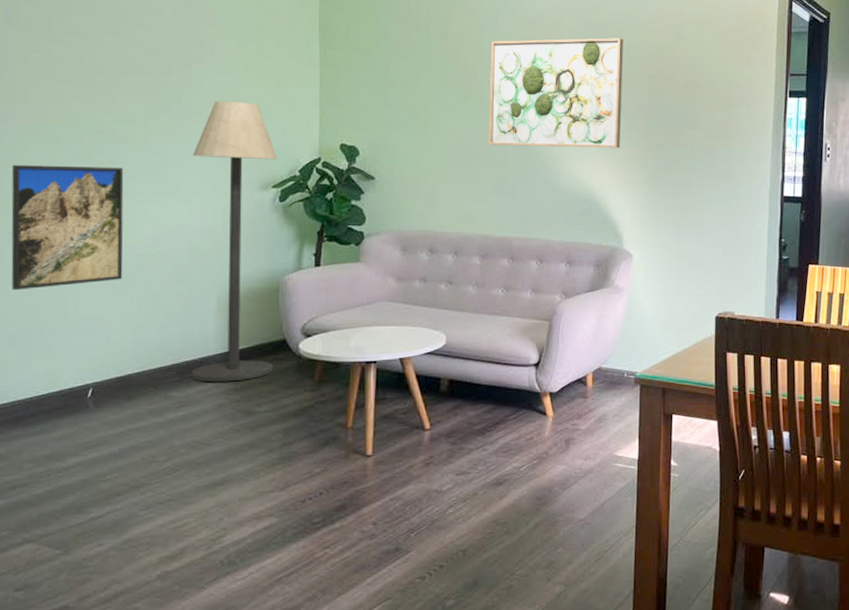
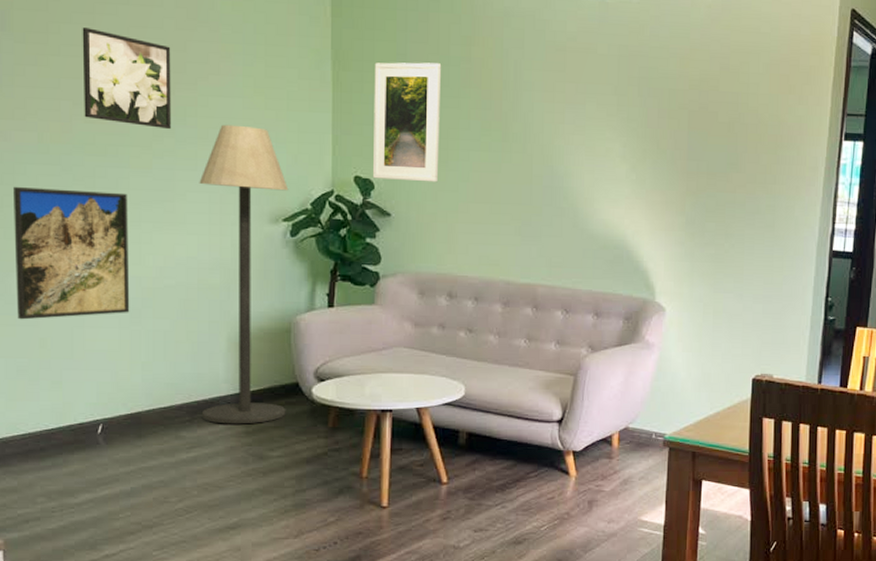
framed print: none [83,16,168,106] -> present [82,26,171,129]
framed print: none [358,40,422,147] -> present [373,62,442,183]
wall art: present [489,38,623,148] -> none [513,66,663,191]

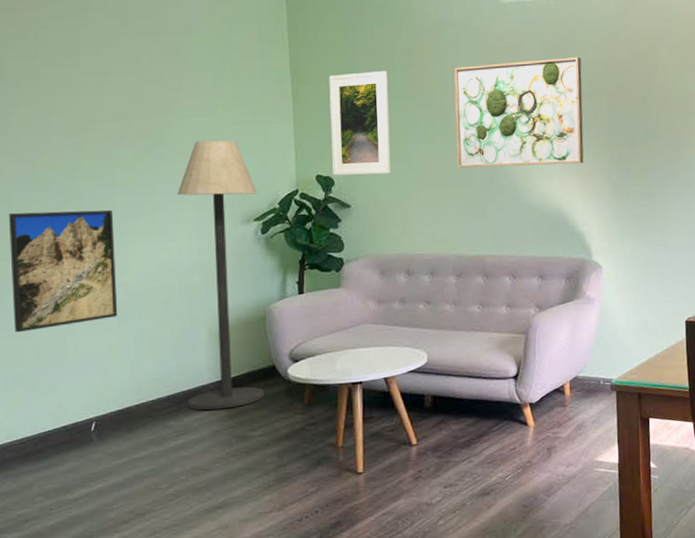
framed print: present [82,26,171,129] -> none [68,68,150,150]
wall art: none [513,66,663,191] -> present [454,57,584,168]

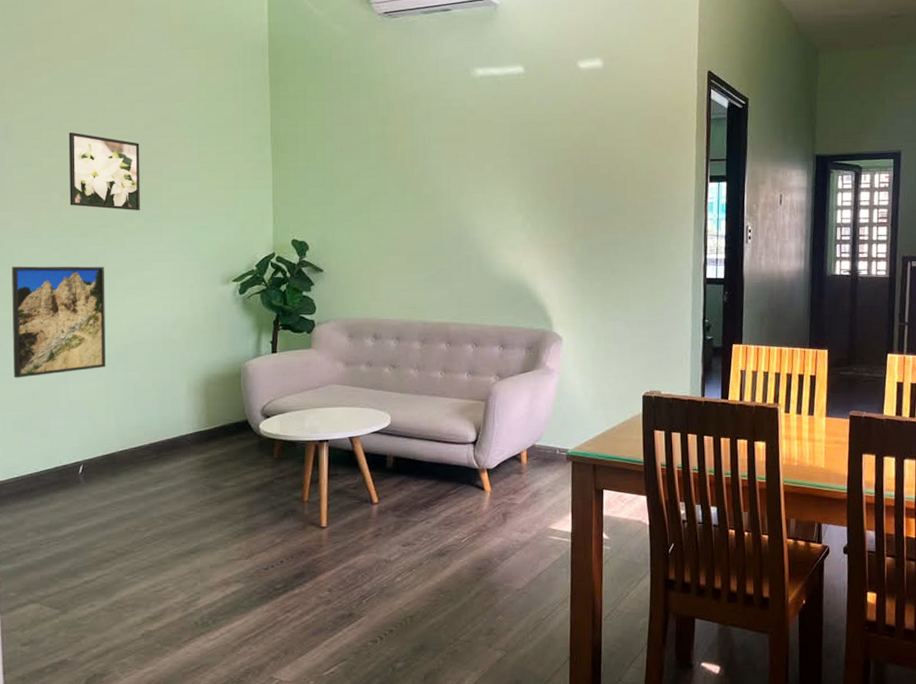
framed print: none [68,68,150,150] -> present [68,131,140,210]
floor lamp: present [177,140,265,411] -> none [163,203,238,460]
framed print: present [329,71,391,176] -> none [307,141,363,241]
wall art: present [454,57,584,168] -> none [425,131,549,237]

